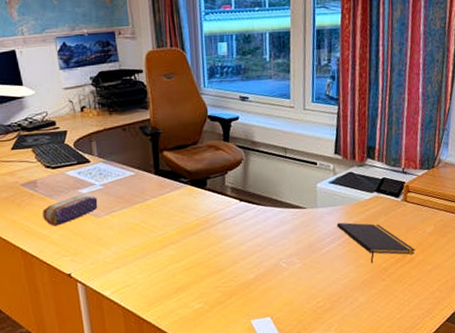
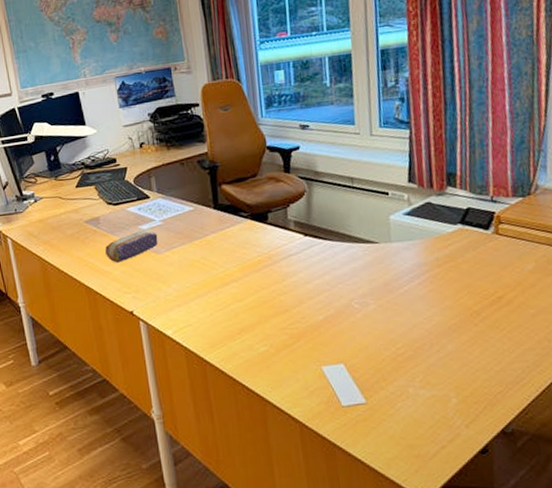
notepad: present [336,222,415,263] -> none [415,258,514,305]

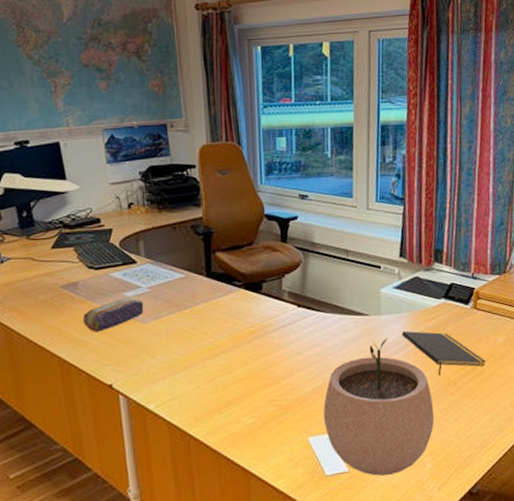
plant pot: none [336,265,458,409] -> present [323,337,435,476]
notepad: none [415,258,514,305] -> present [401,330,486,375]

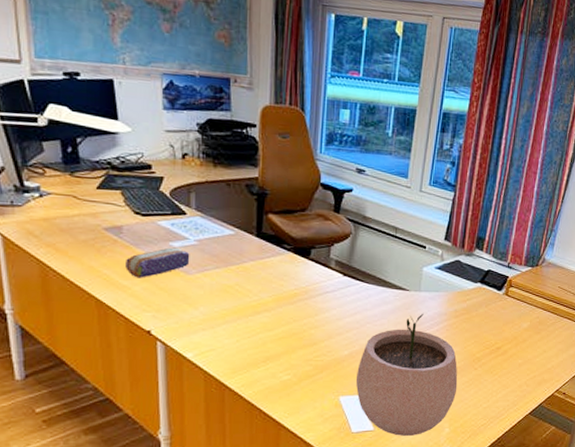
notepad: present [401,330,486,375] -> none [437,308,510,352]

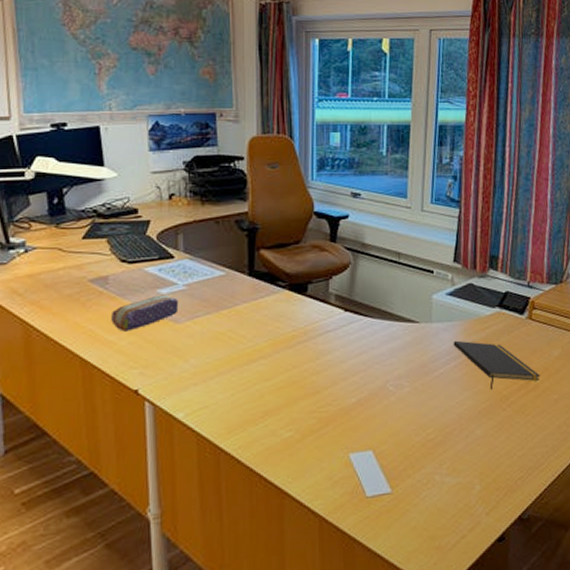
plant pot: present [355,313,458,436] -> none [366,347,485,498]
notepad: none [437,308,510,352] -> present [453,340,540,389]

